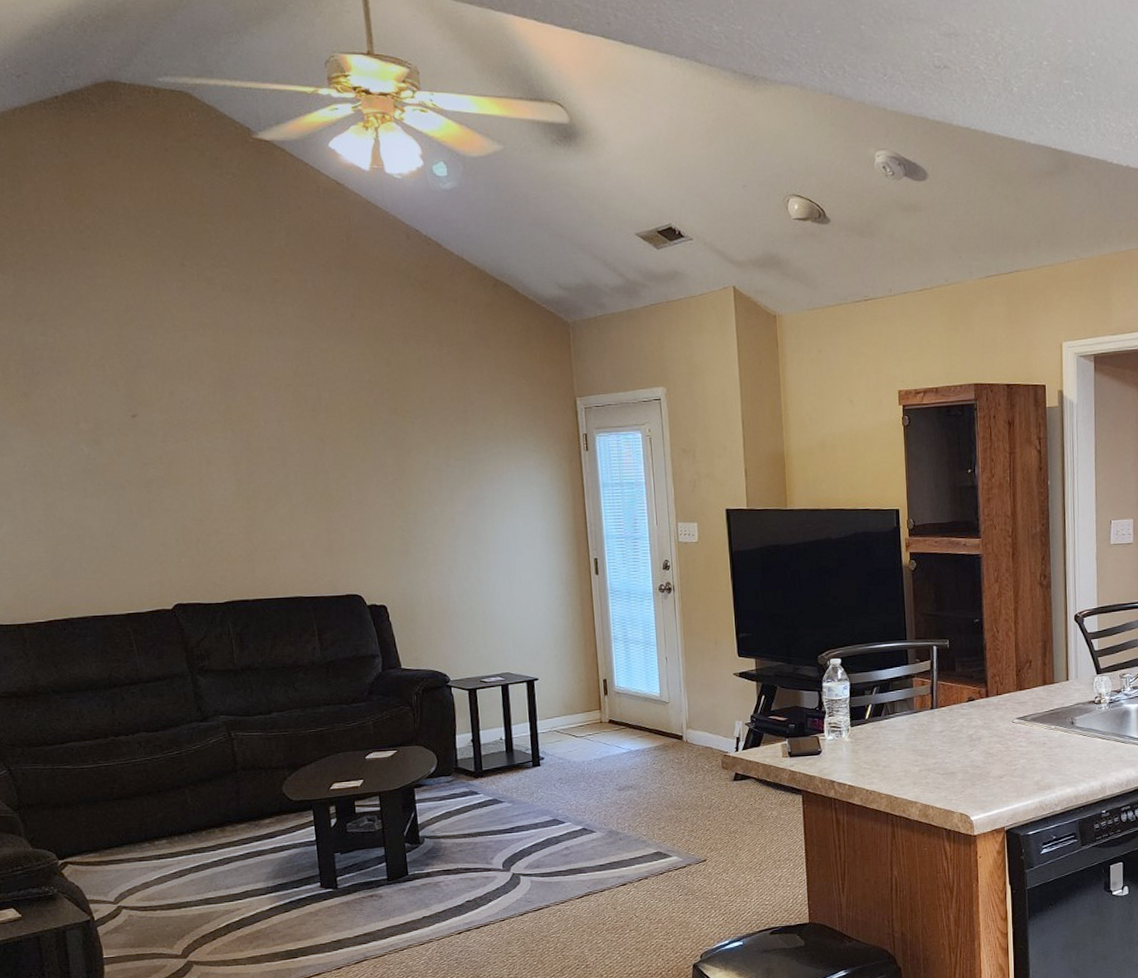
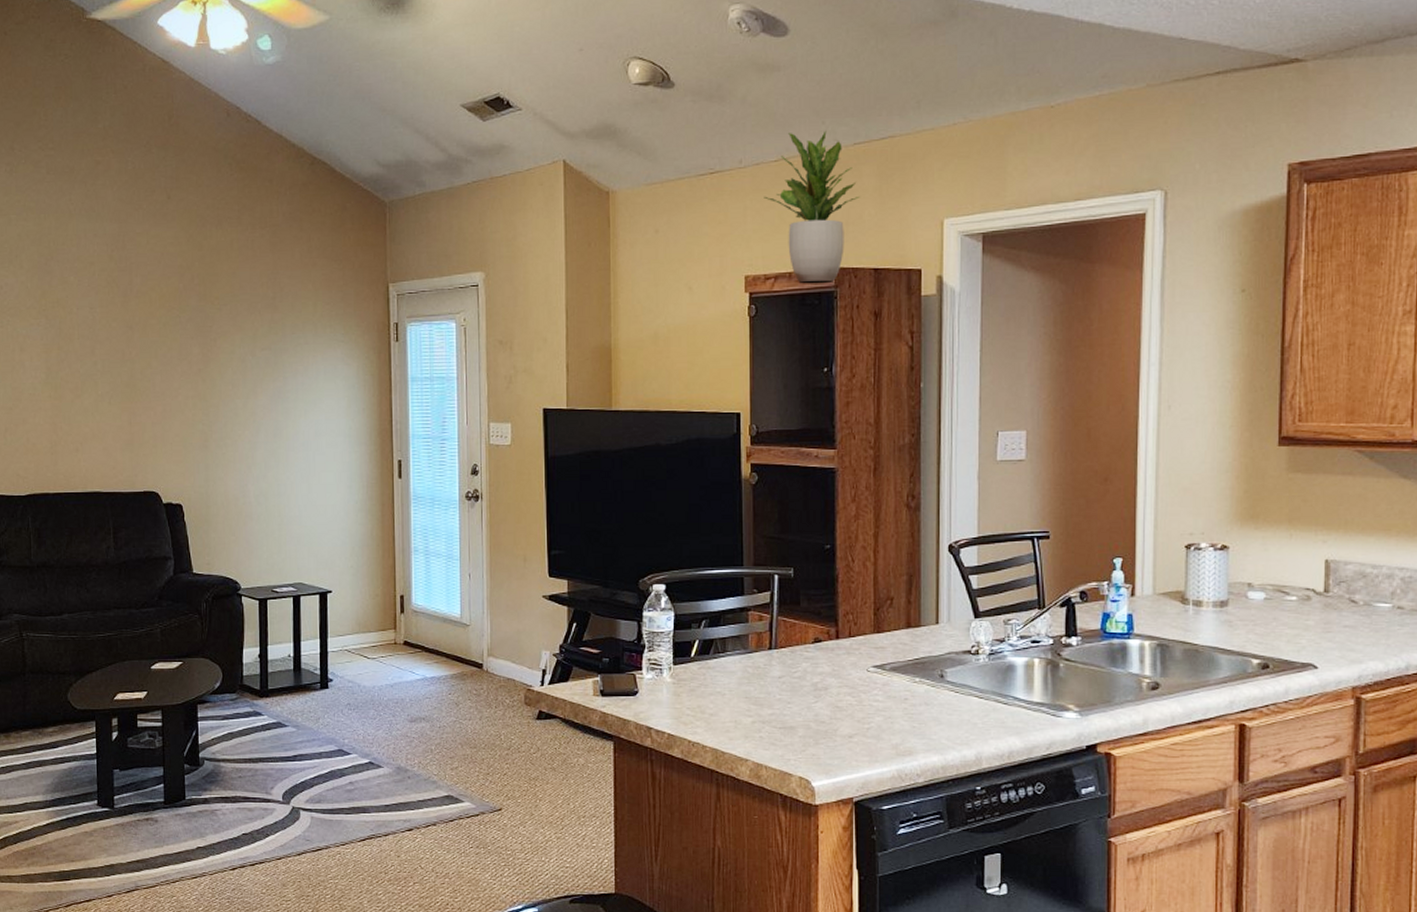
potted plant: none [912,264,993,398] -> present [764,130,860,284]

